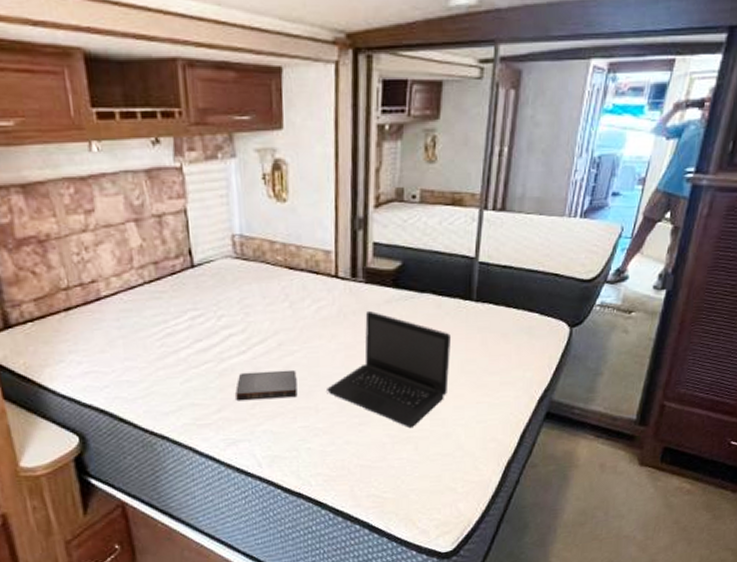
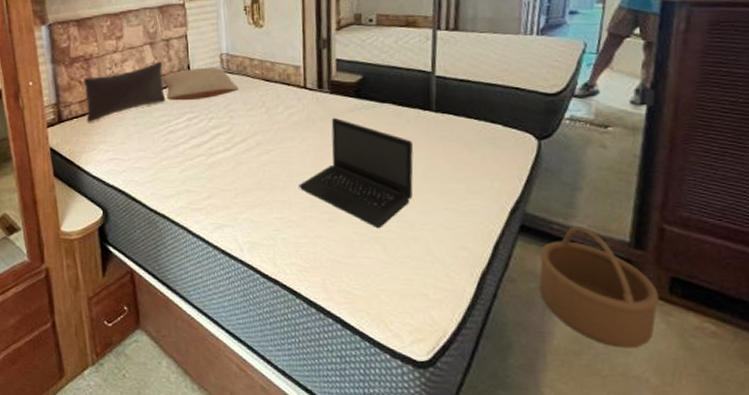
pillow: none [38,244,160,326] -> present [84,61,166,122]
pillow: none [154,251,256,295] -> present [162,67,239,101]
book: present [235,369,298,400] -> none [222,166,273,190]
basket: none [557,409,653,514] -> present [539,226,660,349]

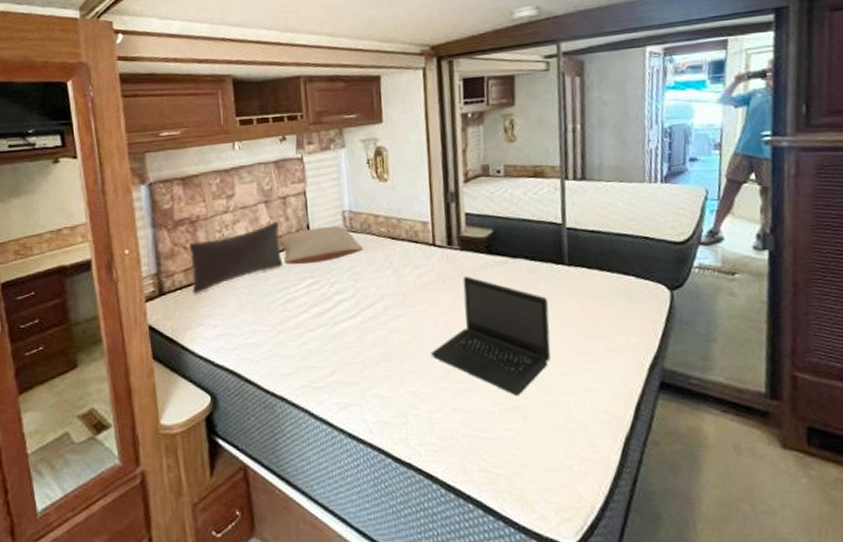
basket: present [539,226,660,349] -> none [681,379,799,509]

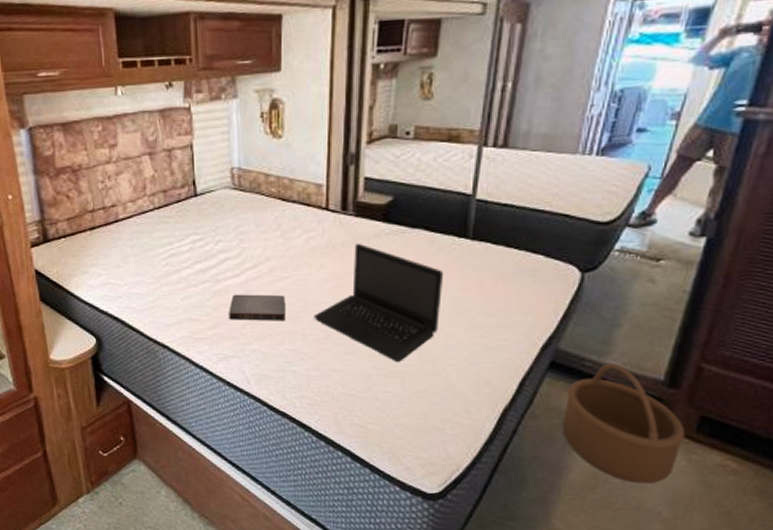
pillow: present [189,221,283,294] -> none [72,175,167,242]
pillow: present [279,225,364,265] -> none [163,182,252,221]
book: none [347,333,404,363] -> present [229,294,286,320]
basket: none [681,379,799,509] -> present [562,364,686,484]

